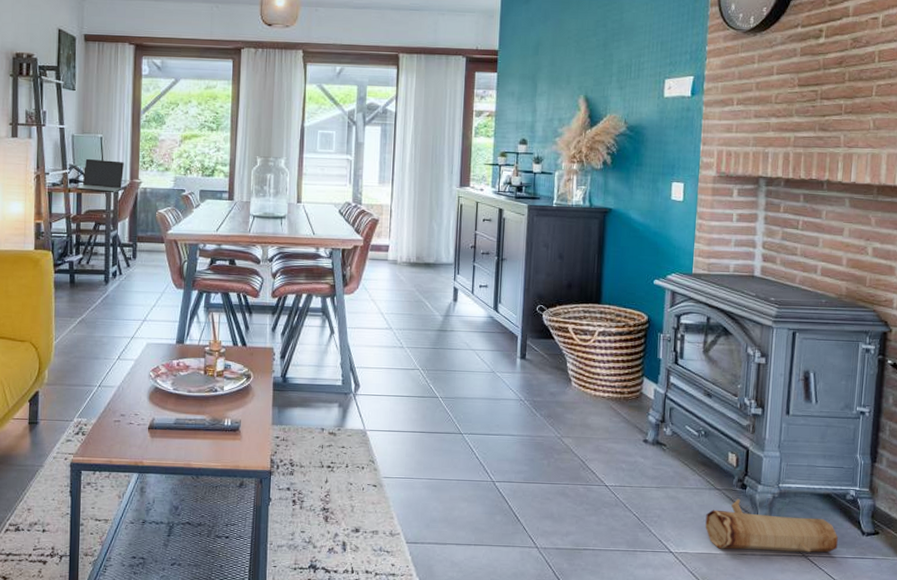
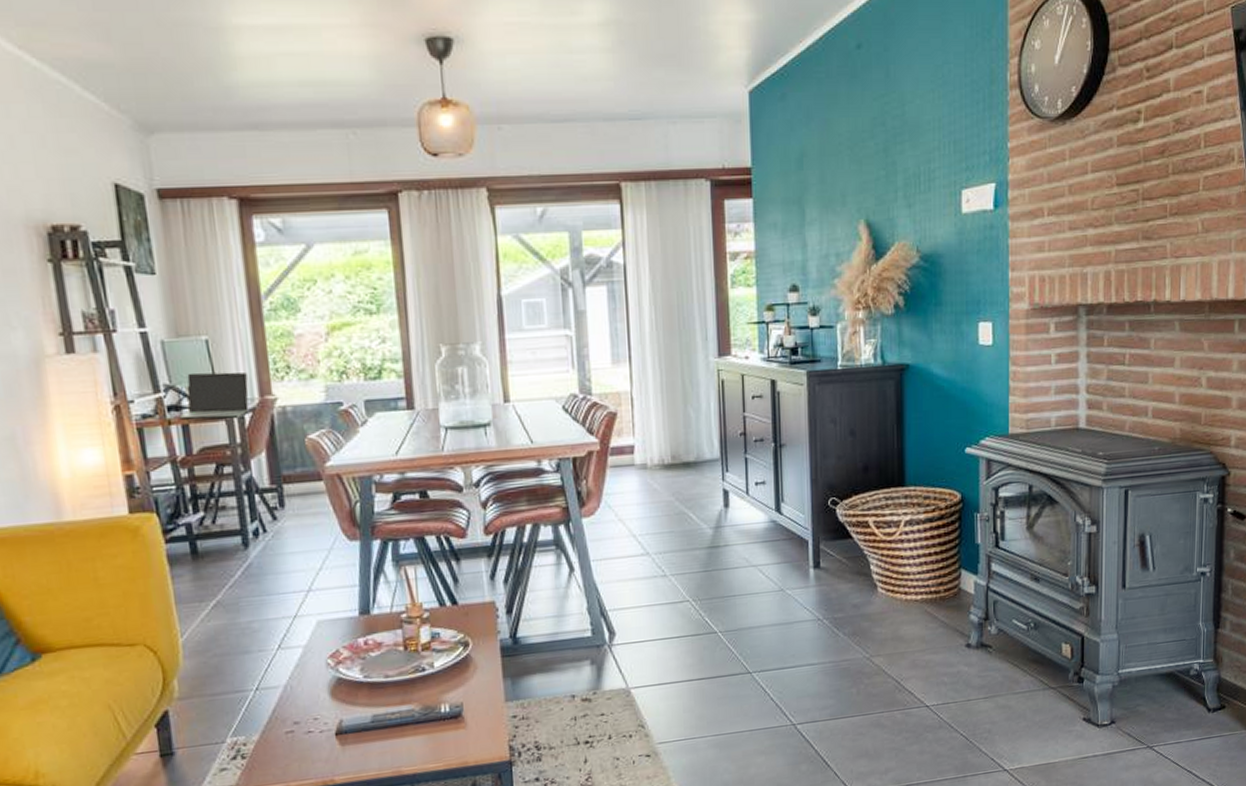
decorative log: present [705,499,838,553] -> none [1041,695,1183,756]

